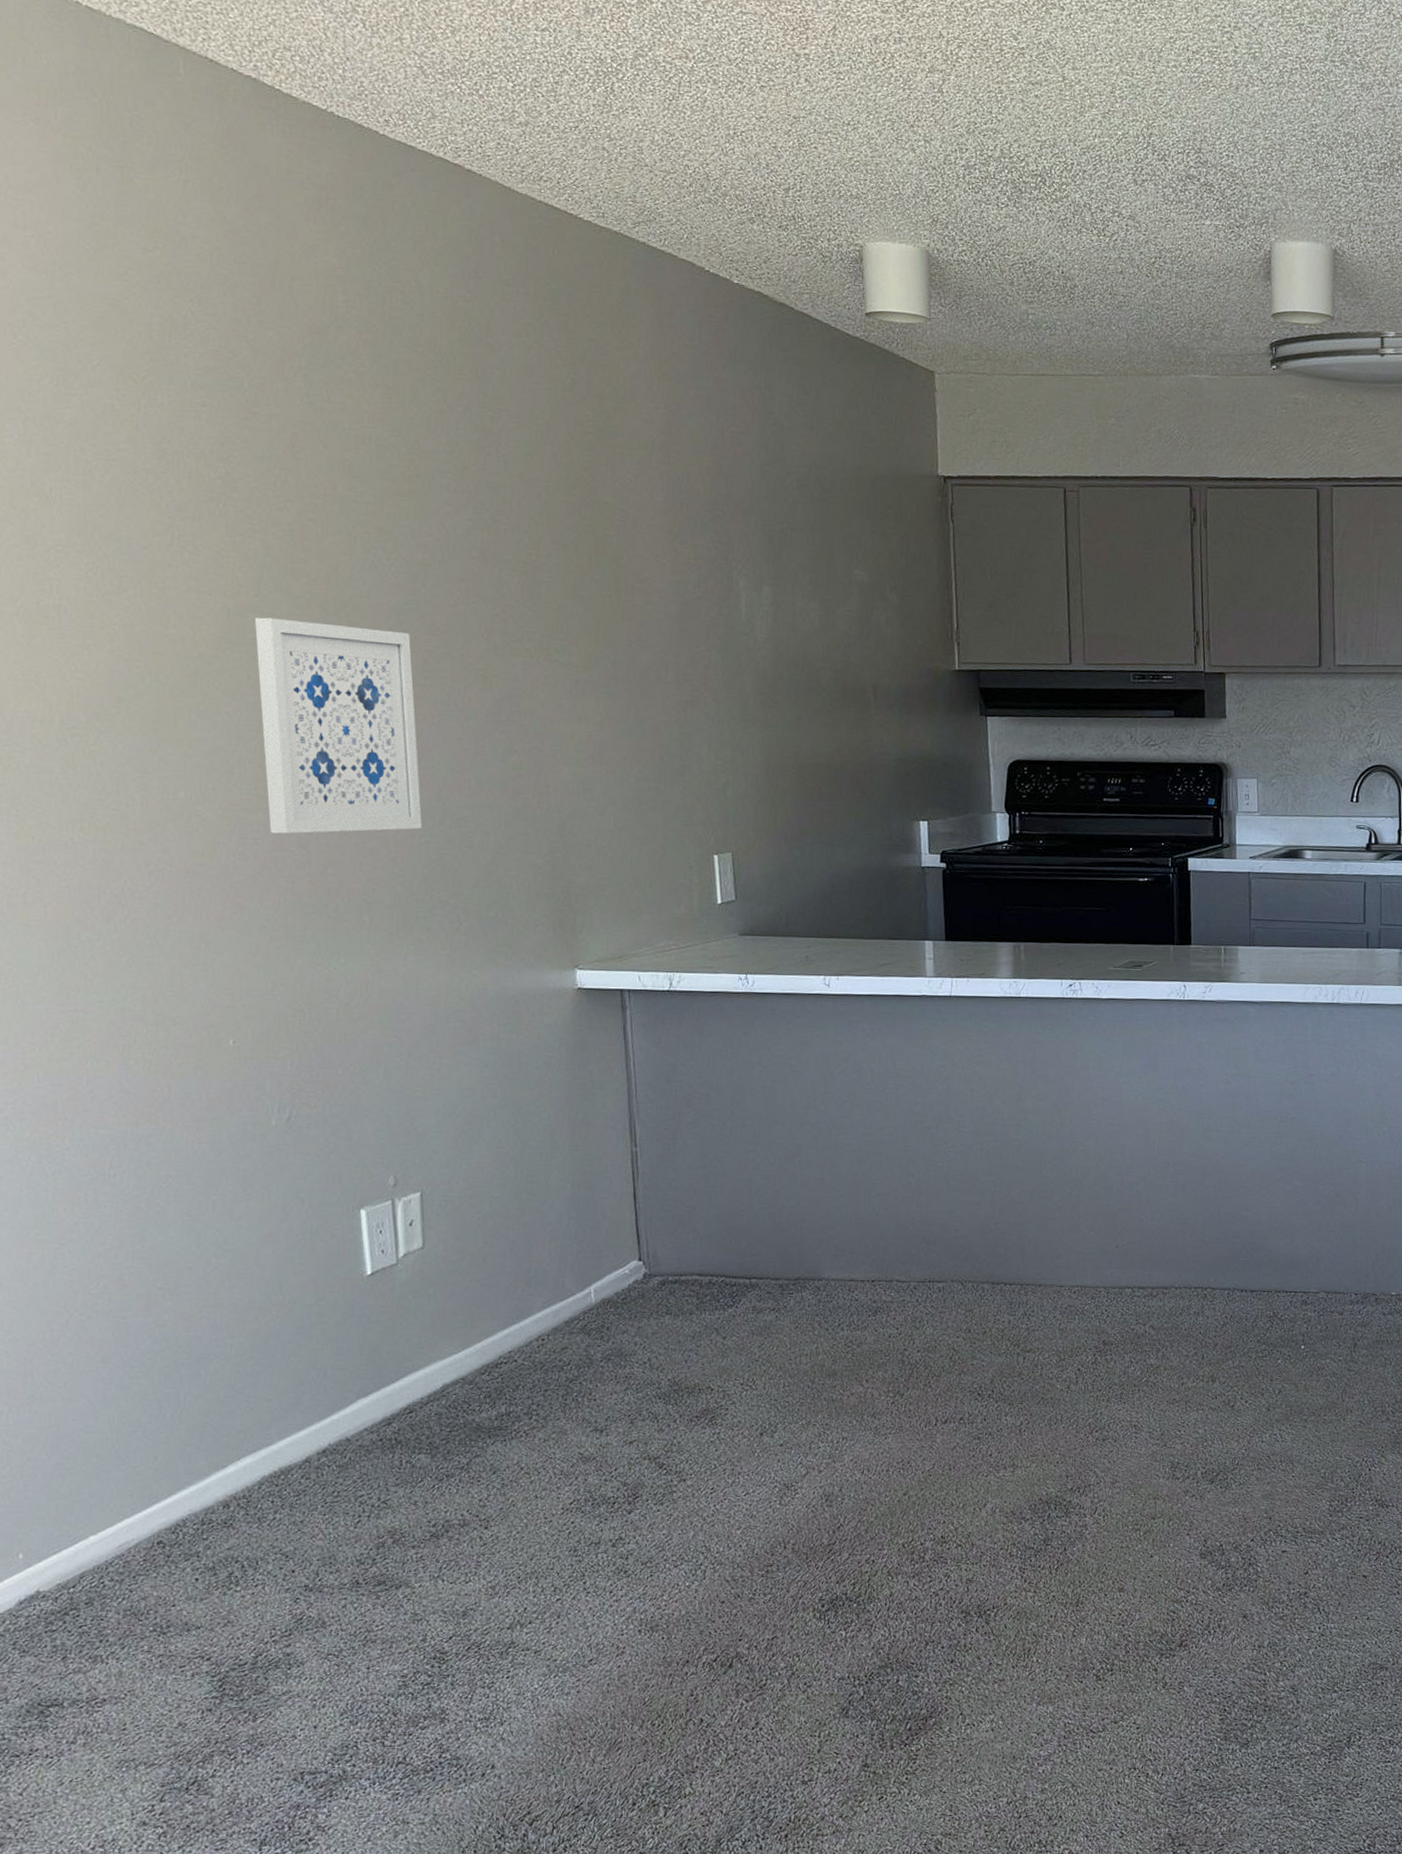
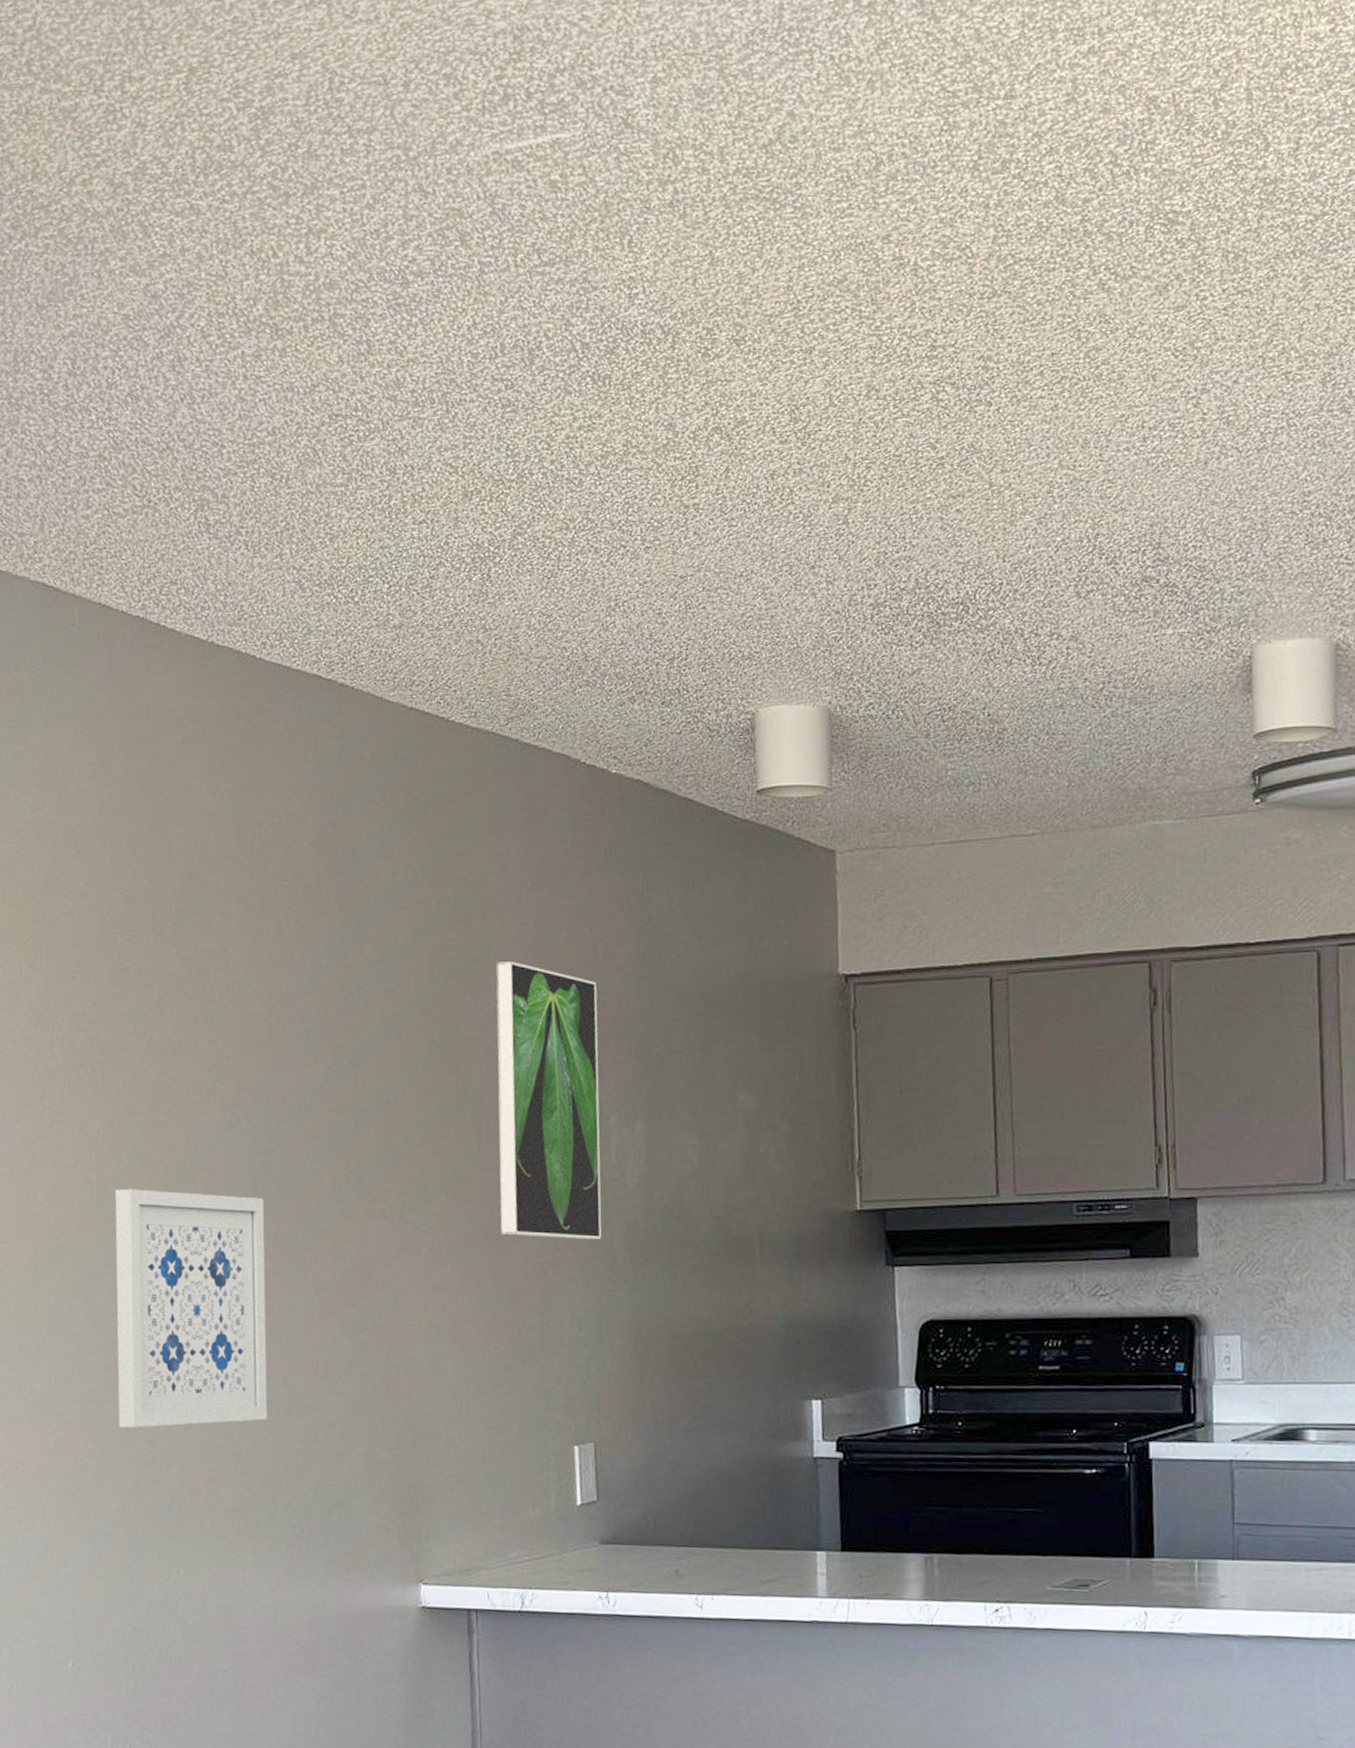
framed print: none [629,439,735,684] -> present [495,962,602,1240]

